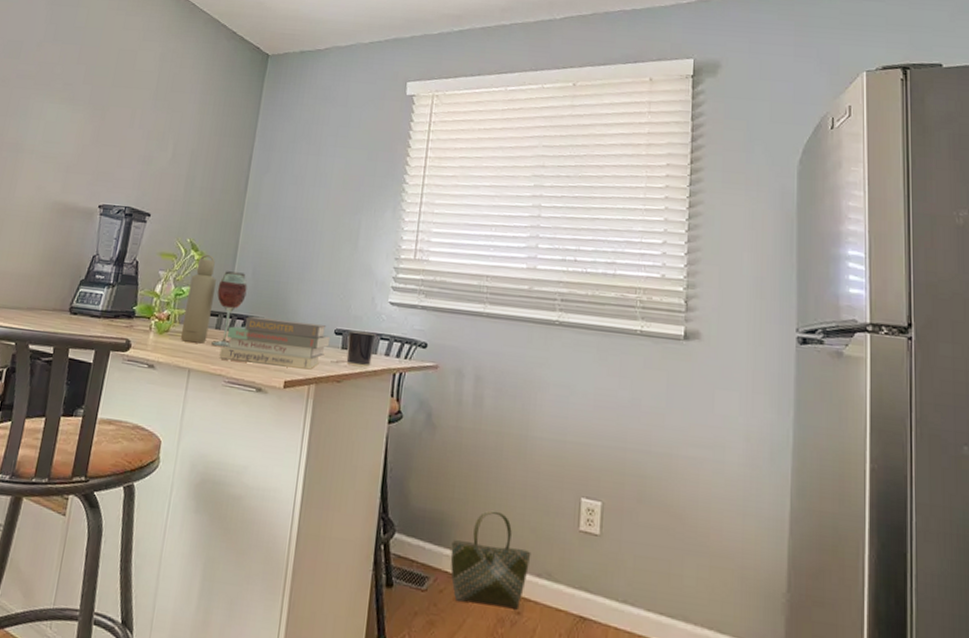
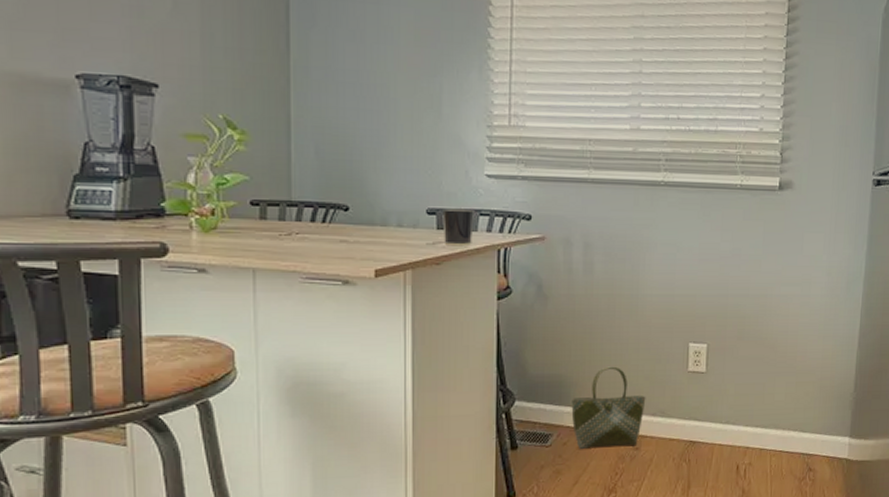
bottle: present [180,254,216,344] -> none [233,132,270,239]
wineglass: present [211,271,248,347] -> none [272,152,311,239]
books: present [219,316,331,370] -> none [289,202,423,255]

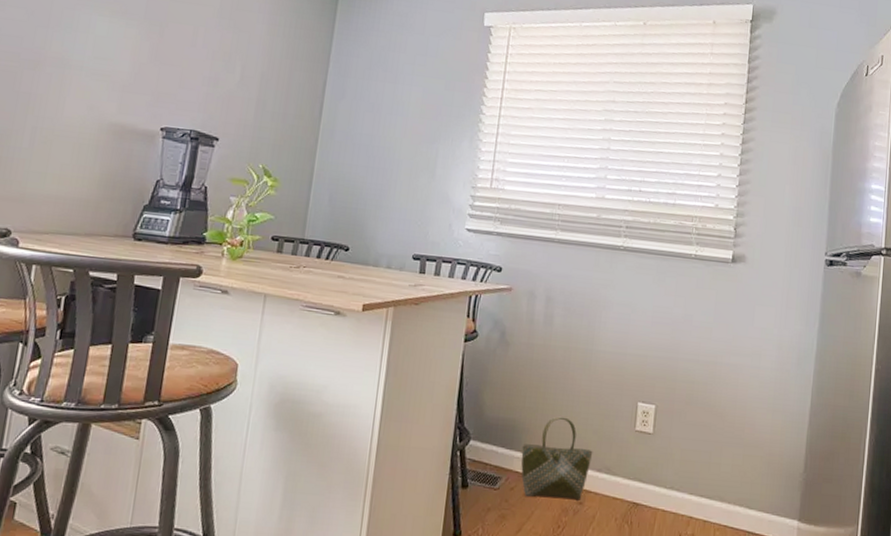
mug: present [442,208,474,247] -> none [424,255,453,291]

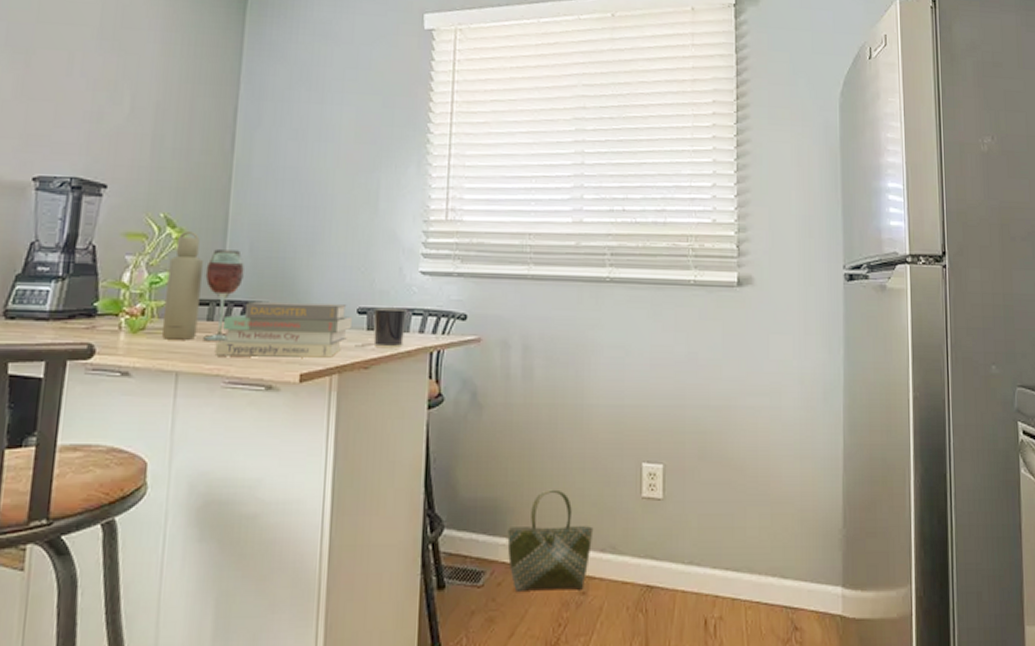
bottle: none [254,180,291,269] -> present [161,230,203,340]
wineglass: none [288,197,324,272] -> present [203,249,244,341]
books: none [296,242,409,293] -> present [214,301,353,358]
mug: none [424,255,453,291] -> present [373,307,407,349]

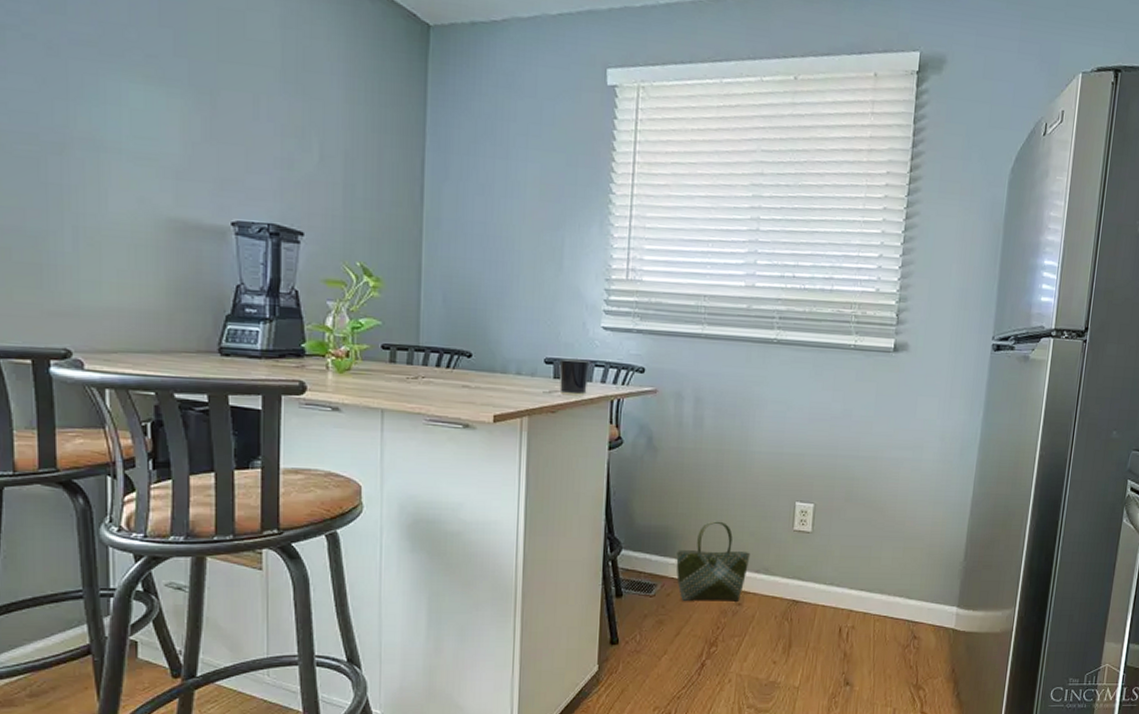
bottle: present [161,230,203,340] -> none [365,279,400,381]
wineglass: present [203,249,244,341] -> none [403,299,439,383]
books: present [214,301,353,358] -> none [415,348,541,402]

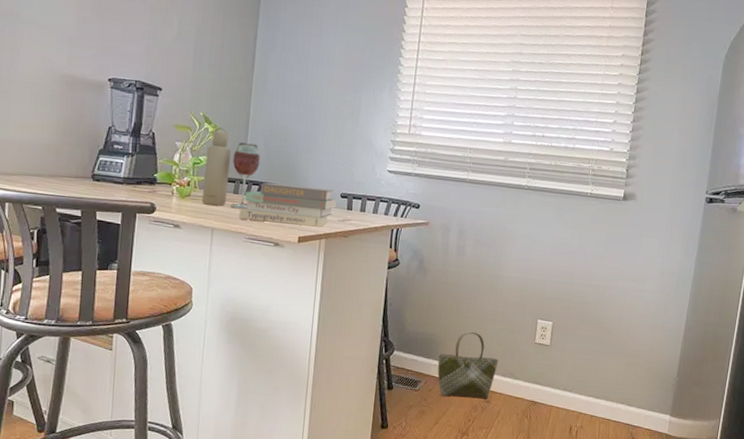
bottle: none [365,279,400,381] -> present [201,127,231,206]
wineglass: none [403,299,439,383] -> present [231,142,260,209]
books: none [415,348,541,402] -> present [238,182,337,227]
mug: present [559,358,590,397] -> none [351,194,376,225]

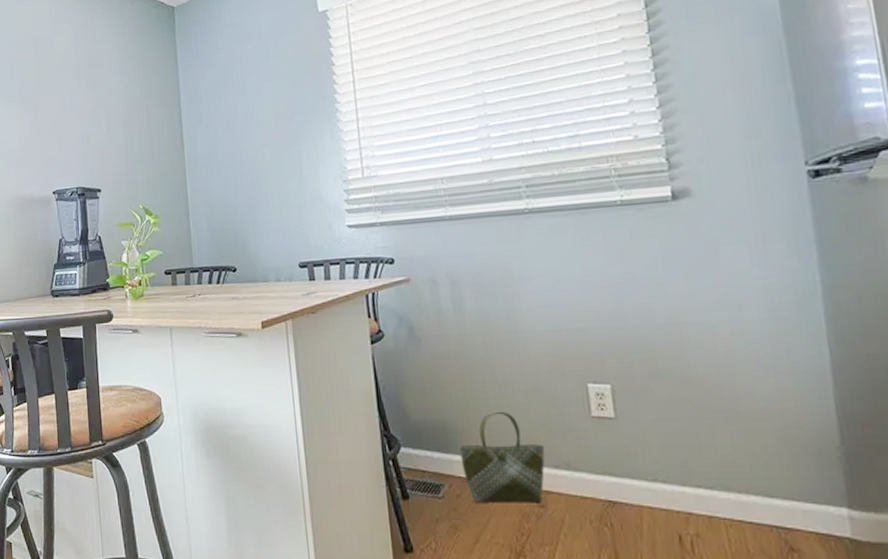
bottle: present [201,127,231,206] -> none [152,216,180,303]
wineglass: present [231,142,260,209] -> none [178,226,207,301]
books: present [238,182,337,227] -> none [194,260,297,312]

